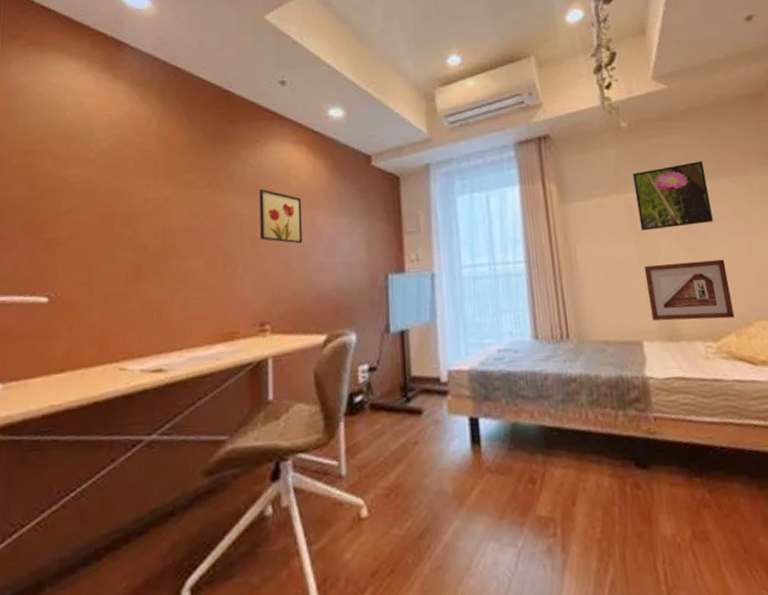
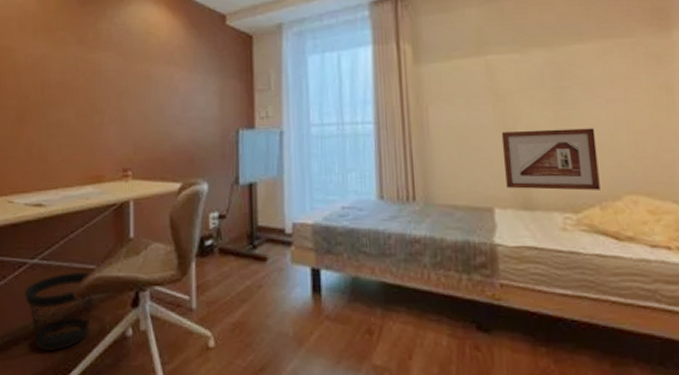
wastebasket: none [138,445,224,546] -> present [24,271,93,351]
wall art: present [260,189,303,244] -> none [123,46,162,98]
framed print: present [633,161,713,231] -> none [497,21,585,95]

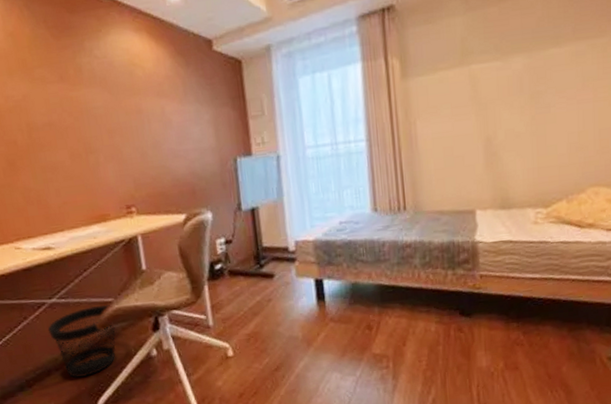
picture frame: present [501,128,600,191] -> none [483,129,568,191]

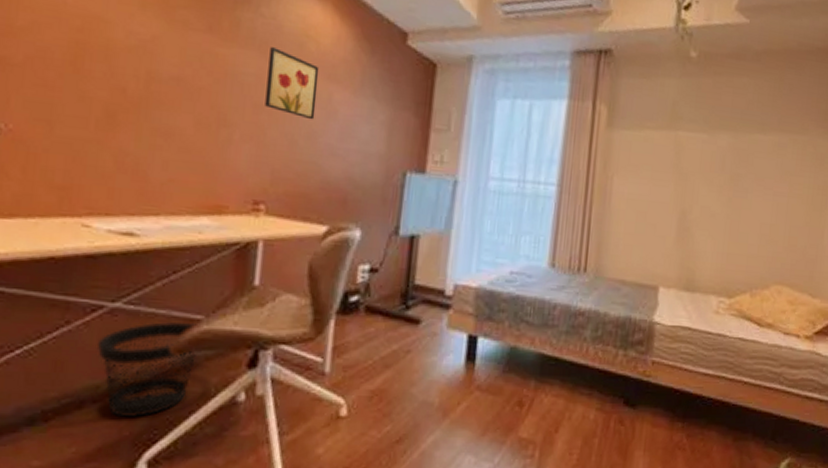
wall art: none [108,81,155,133] -> present [265,47,320,120]

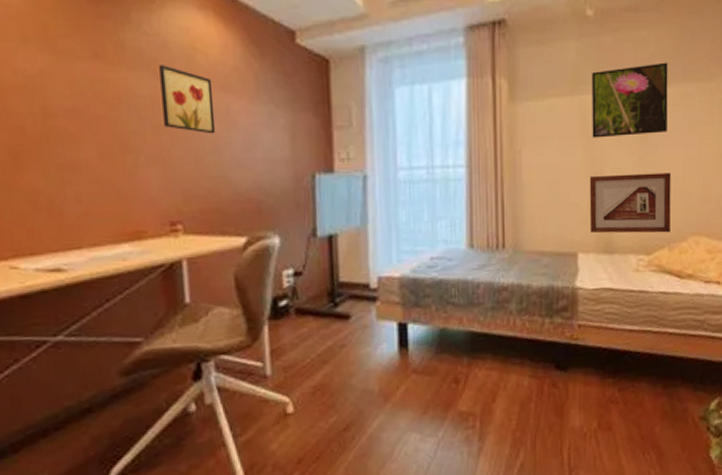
wastebasket: present [96,321,197,417] -> none [47,346,143,440]
picture frame: none [674,212,759,278] -> present [589,172,671,234]
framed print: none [684,110,765,178] -> present [592,62,668,138]

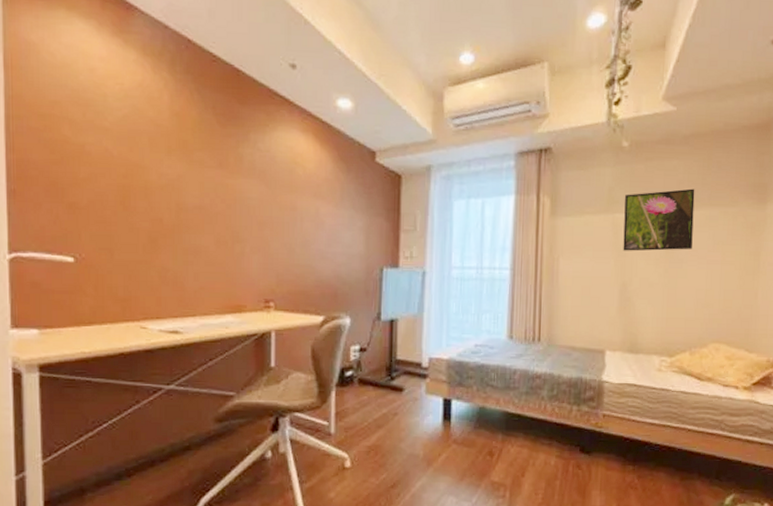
wall art: present [159,65,216,134] -> none [267,175,307,231]
picture frame: present [589,172,671,234] -> none [618,283,695,338]

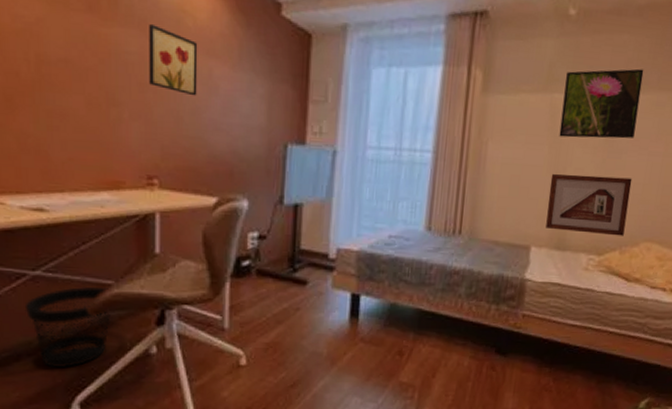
wastebasket: none [159,398,232,472] -> present [24,286,111,367]
wall art: none [267,175,307,231] -> present [149,24,198,96]
picture frame: none [618,283,695,338] -> present [546,174,633,236]

